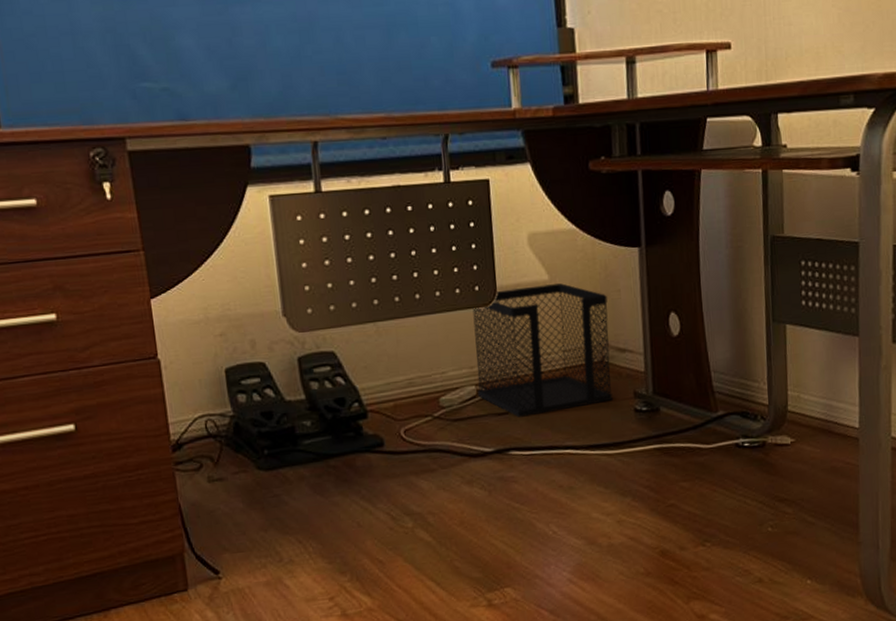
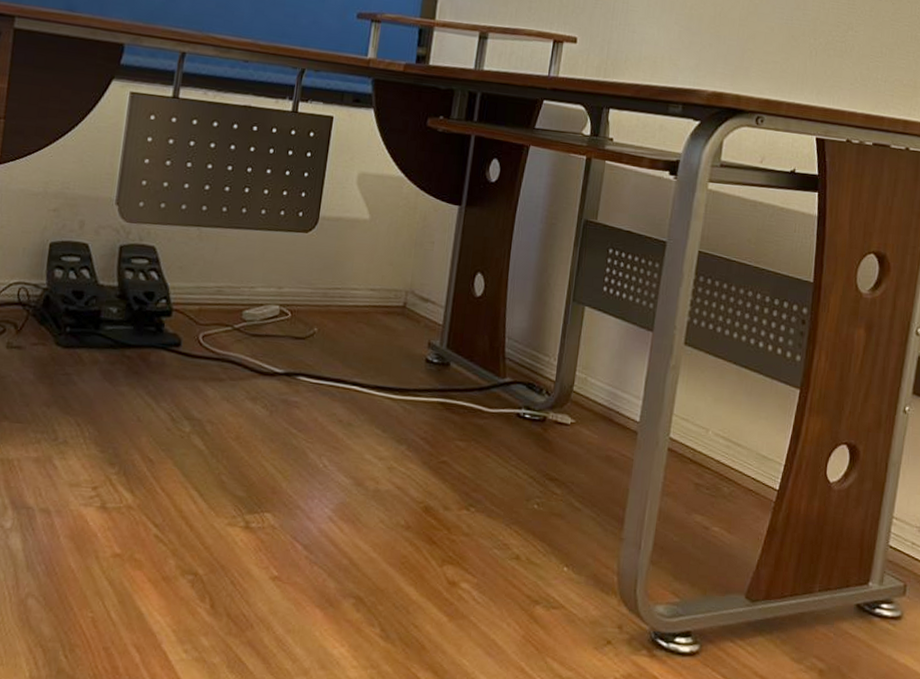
wastebasket: present [472,283,613,417] -> none [280,220,421,347]

